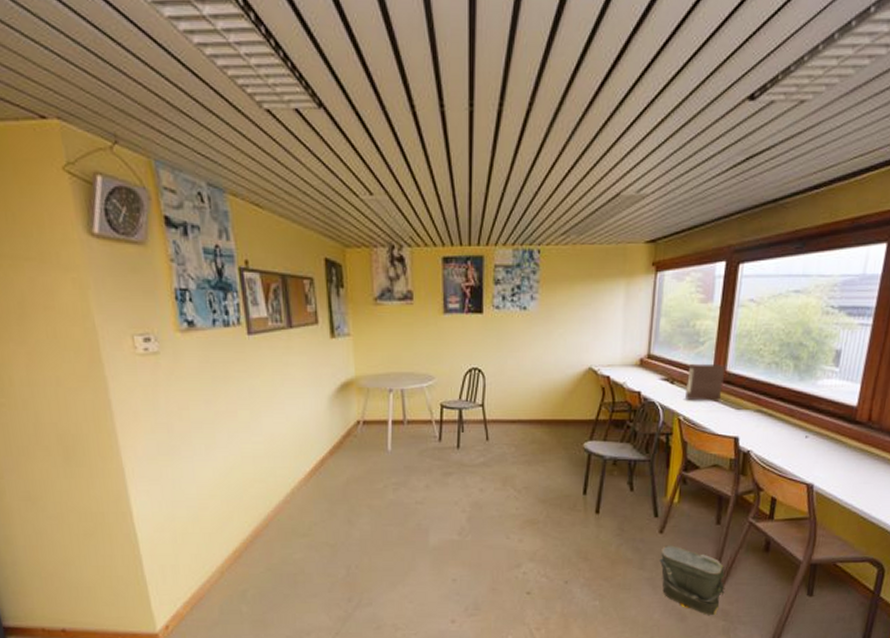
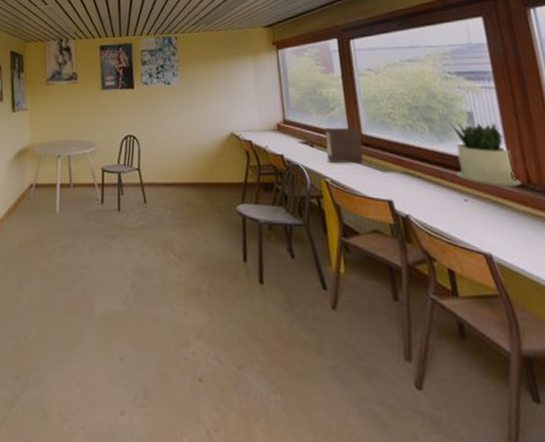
bag: present [659,545,725,616] -> none [339,325,427,425]
planter: none [805,359,863,425] -> present [450,121,522,187]

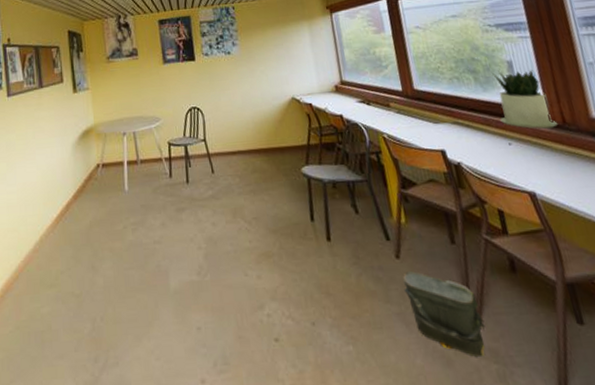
binder: present [324,127,364,164] -> none [379,83,417,119]
bag: none [339,325,427,425] -> present [403,271,486,358]

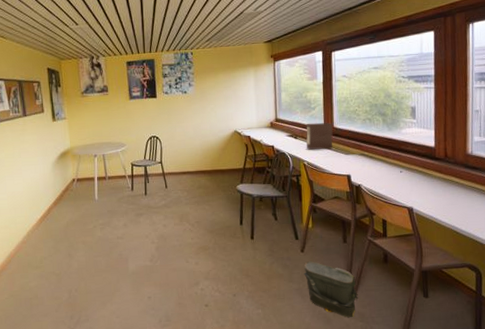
binder: none [379,83,417,119] -> present [305,122,333,150]
planter: present [492,70,558,129] -> none [397,114,441,161]

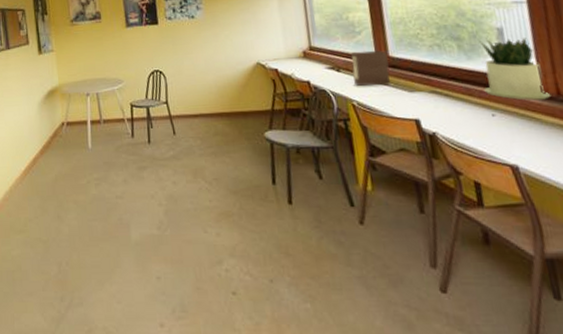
bag: present [304,261,358,318] -> none [366,238,452,324]
planter: none [397,114,441,161] -> present [479,38,551,101]

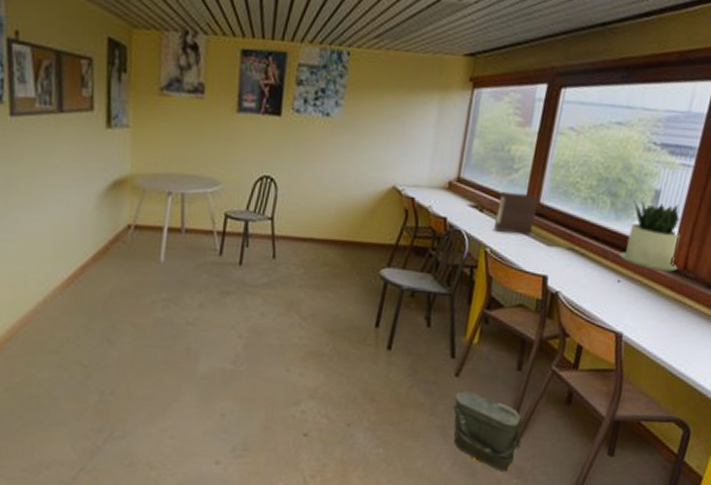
bag: none [366,238,452,324] -> present [453,390,522,473]

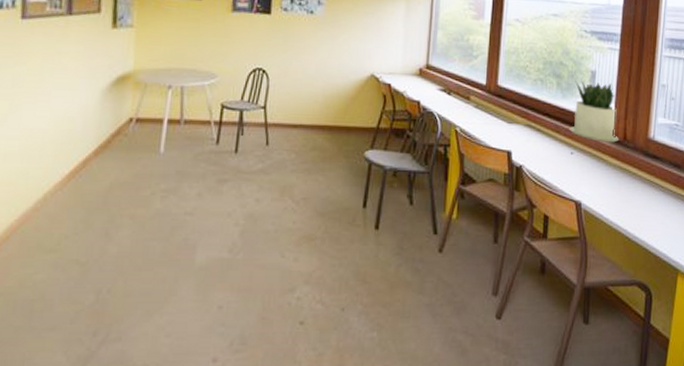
bag: present [453,390,522,473] -> none [439,266,505,349]
binder: present [494,191,540,235] -> none [461,76,497,114]

